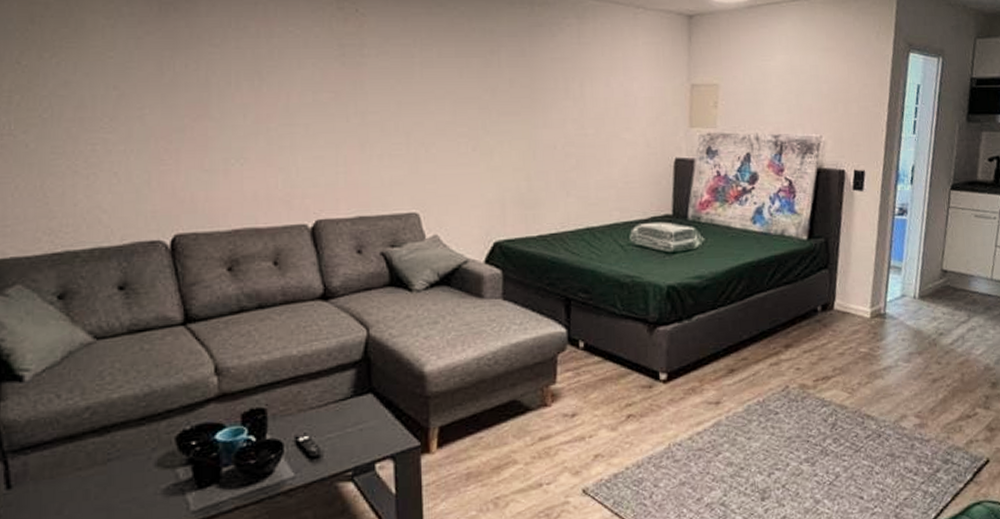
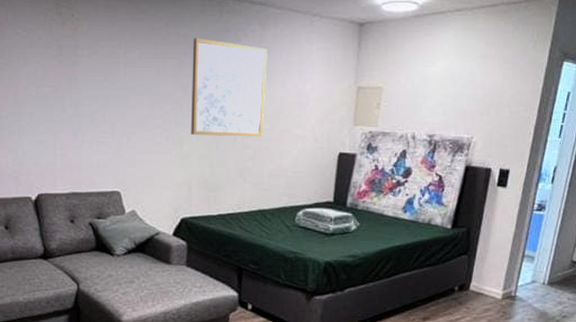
wall art: none [501,34,588,144] -> present [191,38,267,137]

